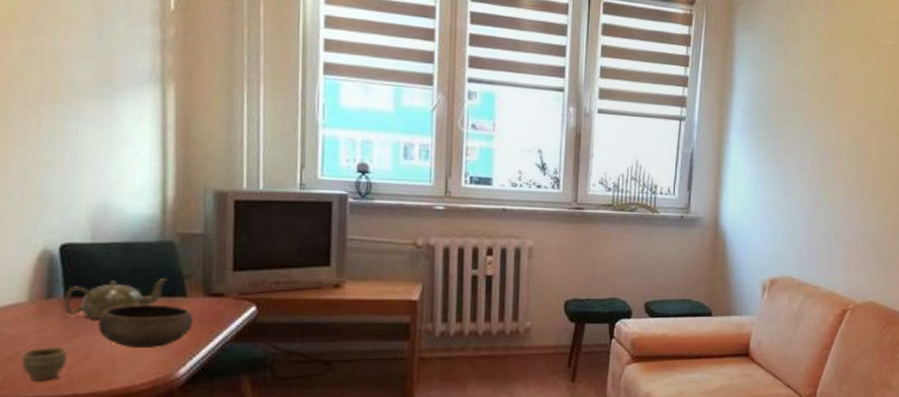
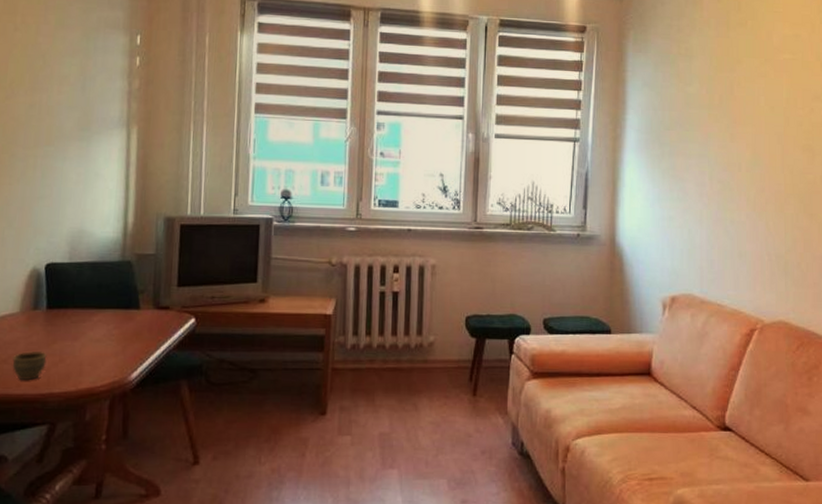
teapot: present [64,278,167,320] -> none [46,293,126,328]
bowl: present [97,304,193,349] -> none [70,315,144,355]

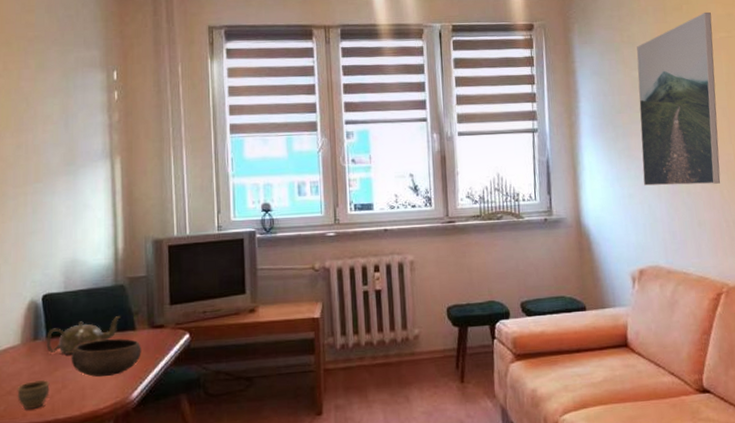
teapot: none [46,293,126,328] -> present [46,316,121,355]
bowl: none [70,315,144,355] -> present [71,338,141,378]
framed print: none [685,30,777,214] -> present [636,12,721,186]

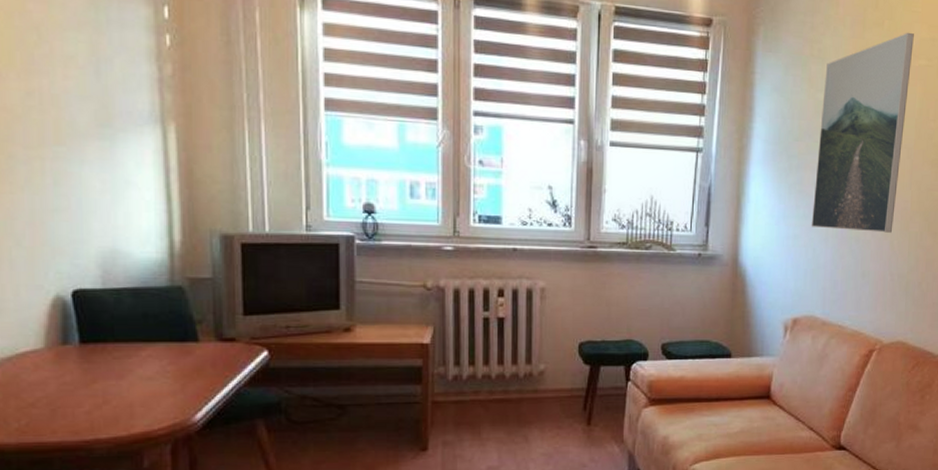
cup: present [17,379,50,409] -> none [42,392,87,425]
teapot: present [46,316,121,355] -> none [79,323,179,366]
bowl: present [71,338,141,378] -> none [113,349,207,394]

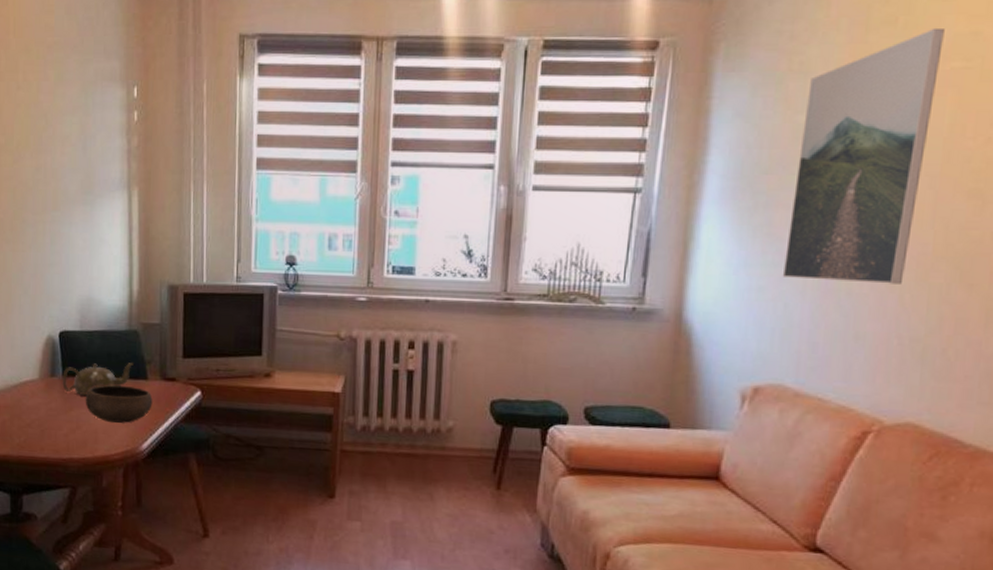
teapot: none [79,323,179,366] -> present [62,363,134,396]
bowl: none [113,349,207,394] -> present [85,385,153,424]

